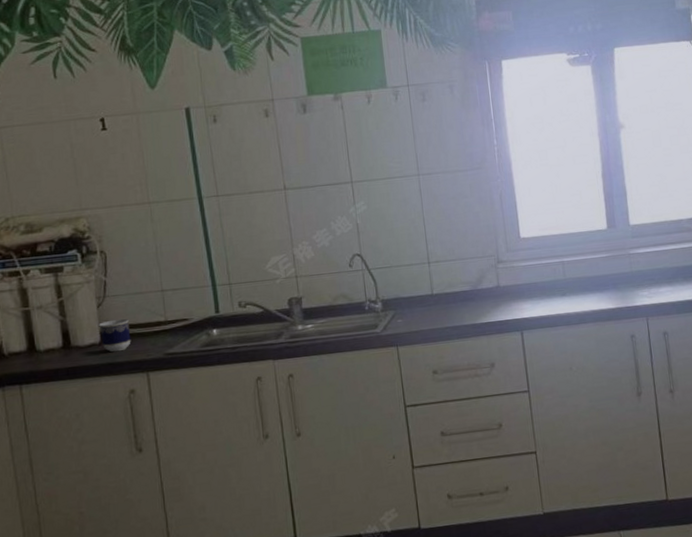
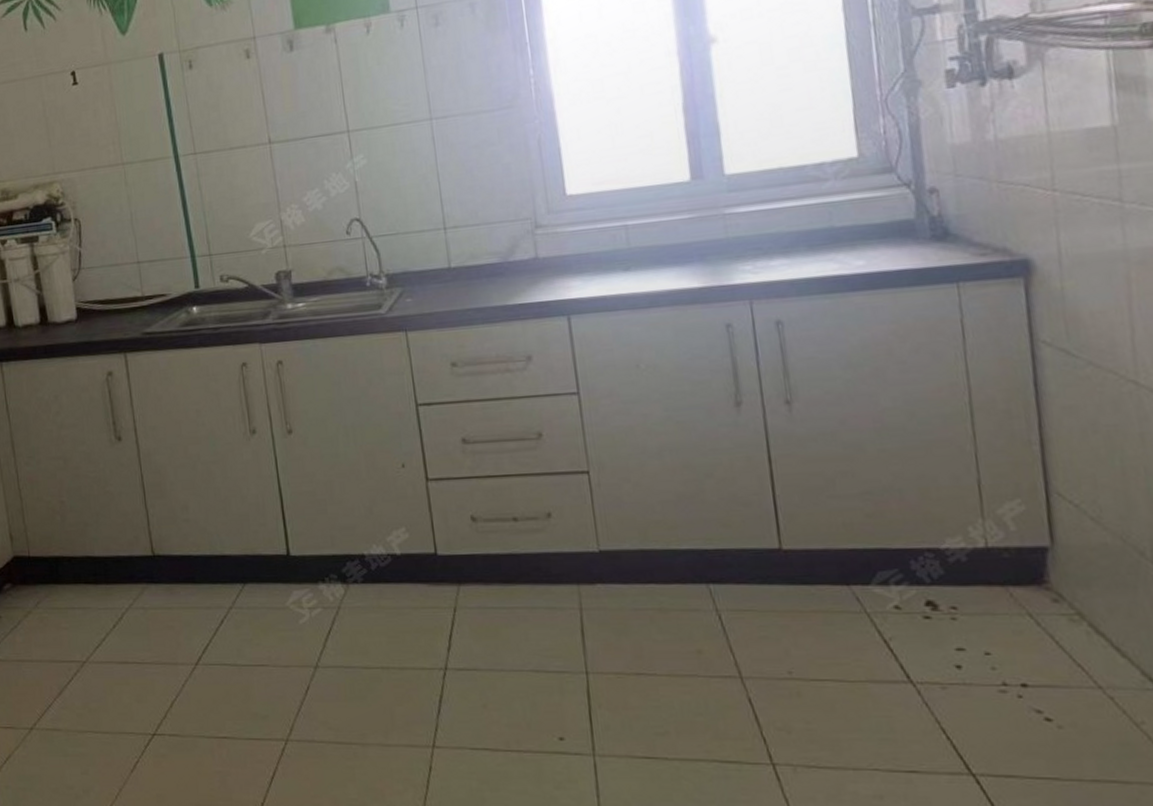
cup: present [99,318,131,353] -> none [75,293,108,330]

